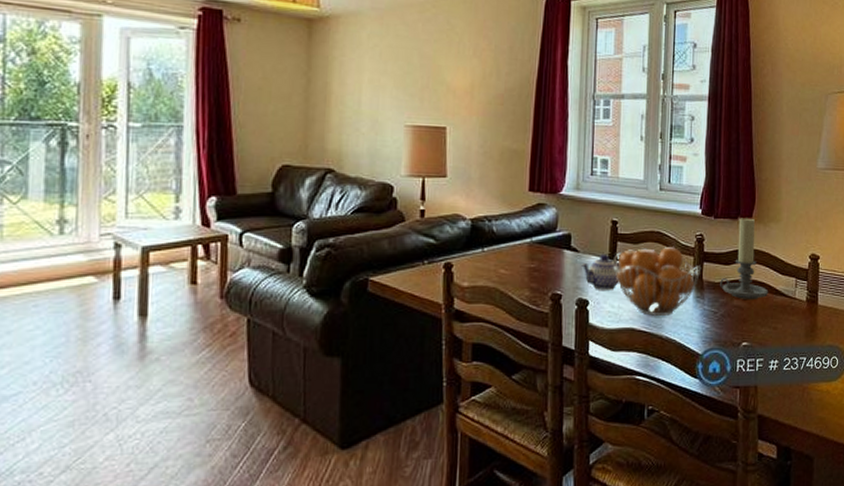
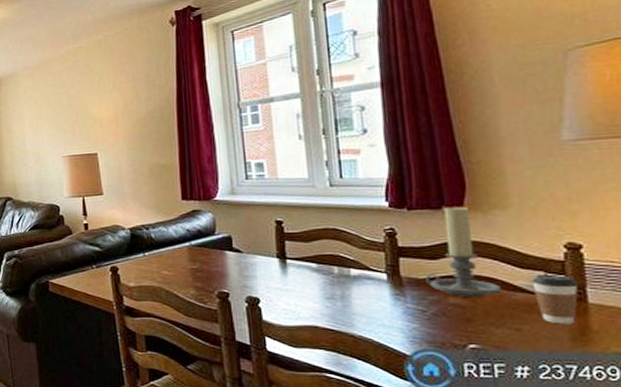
teapot: present [581,253,621,290] -> none [247,253,293,288]
fruit basket: present [613,247,702,316] -> none [283,243,397,314]
coffee cup: none [787,280,814,323] -> present [531,274,579,325]

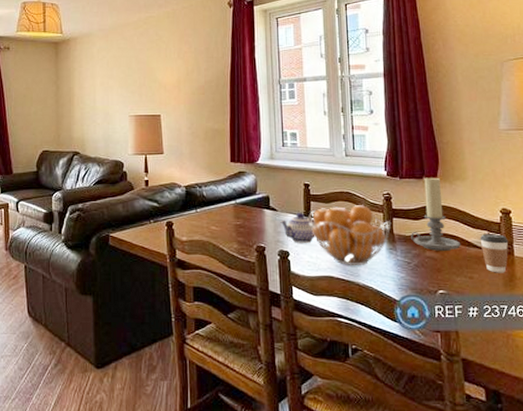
teapot: none [247,253,293,288] -> present [280,212,316,243]
fruit basket: none [283,243,397,314] -> present [308,205,392,265]

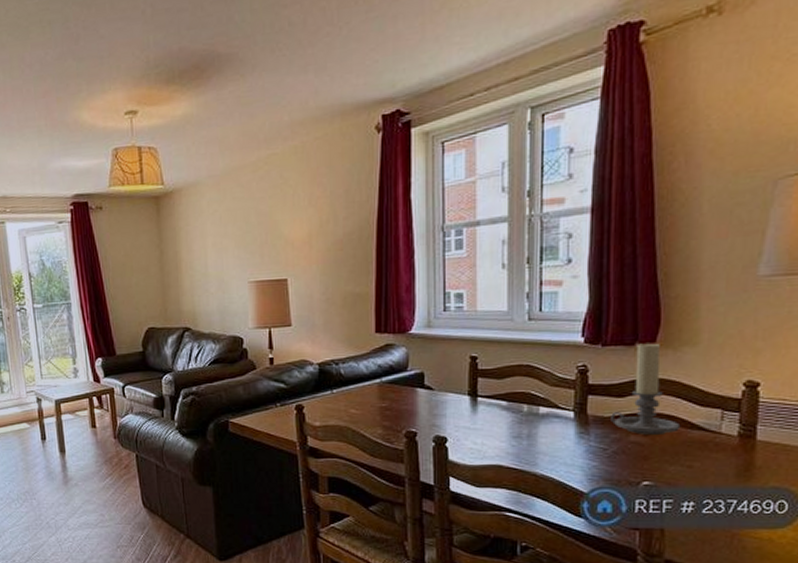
teapot: present [280,212,316,243] -> none [437,390,484,427]
fruit basket: present [308,205,392,265] -> none [474,380,586,453]
coffee cup: present [480,233,509,273] -> none [708,412,751,461]

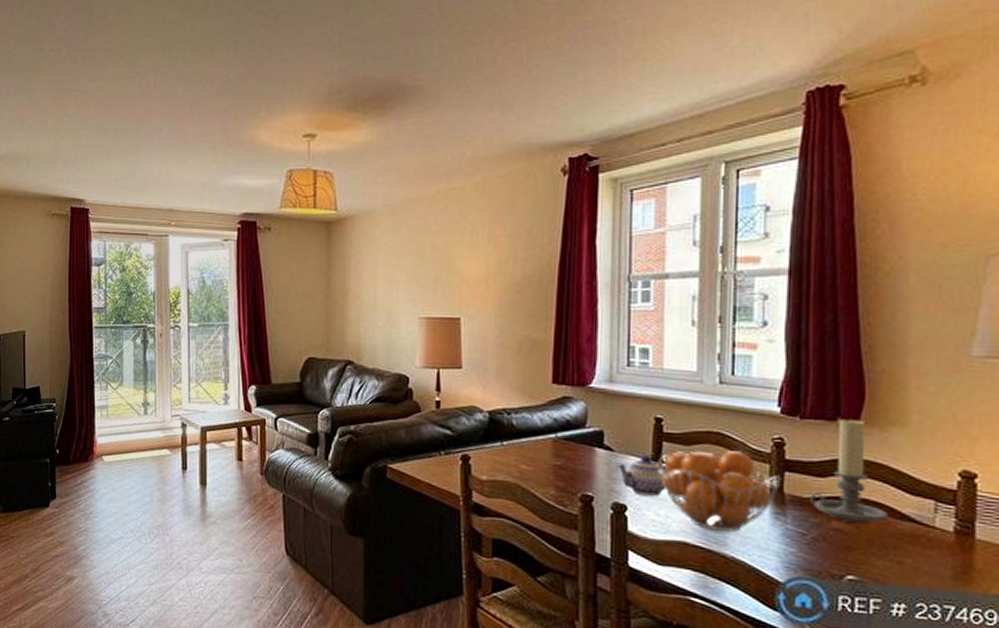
teapot: none [437,390,484,427] -> present [617,454,668,496]
fruit basket: none [474,380,586,453] -> present [658,451,782,532]

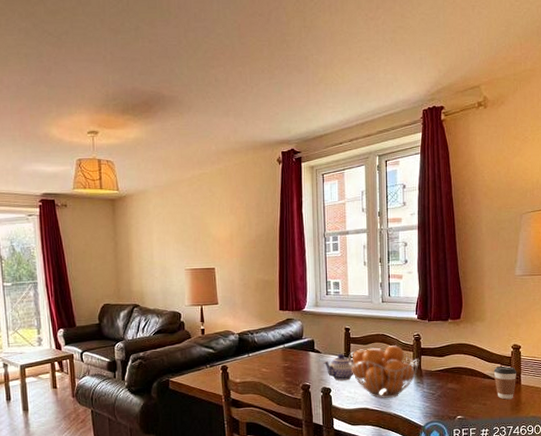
candle holder: present [810,419,889,523] -> none [436,319,478,383]
coffee cup: none [920,503,968,561] -> present [493,366,517,400]

